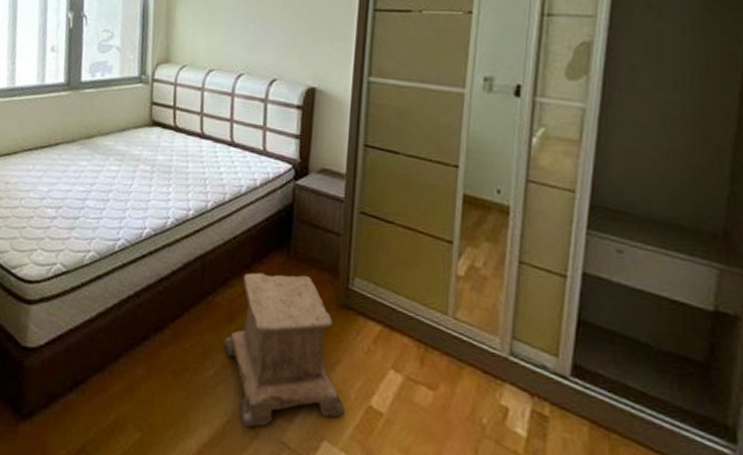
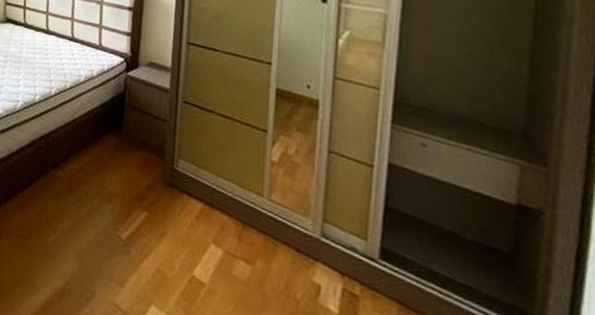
stool: present [223,272,345,427] -> none [64,151,171,289]

